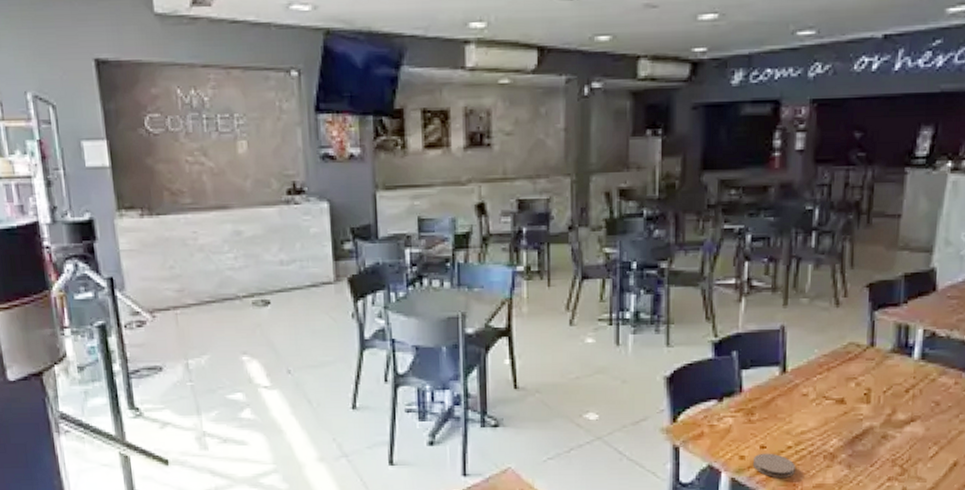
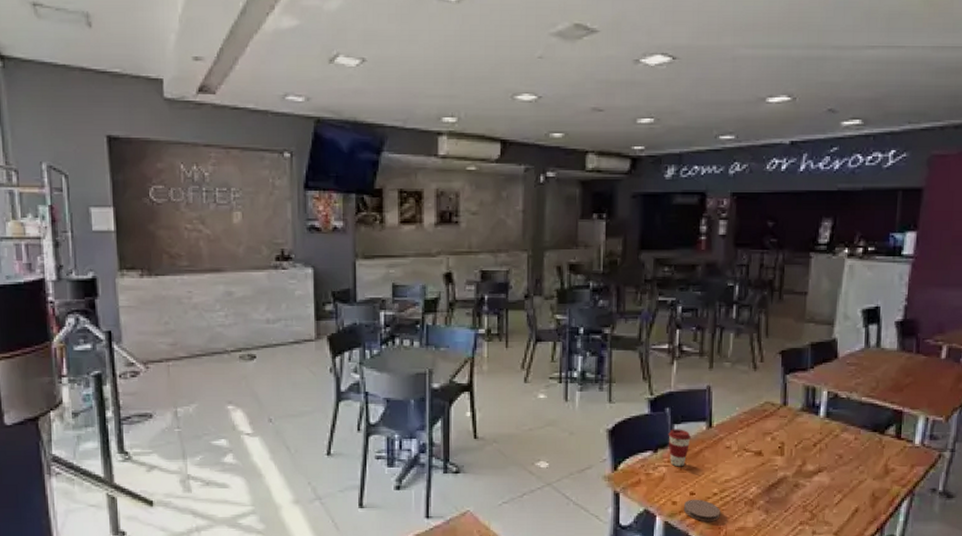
coffee cup: none [735,375,762,417] -> present [668,429,691,467]

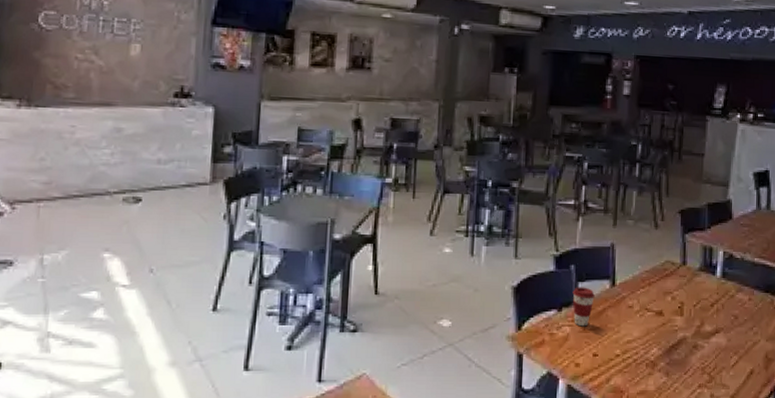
coaster: present [683,499,720,522] -> none [586,361,622,385]

